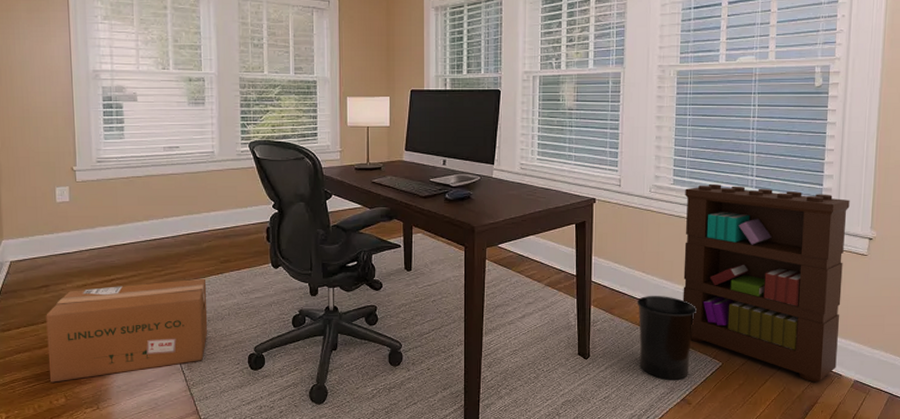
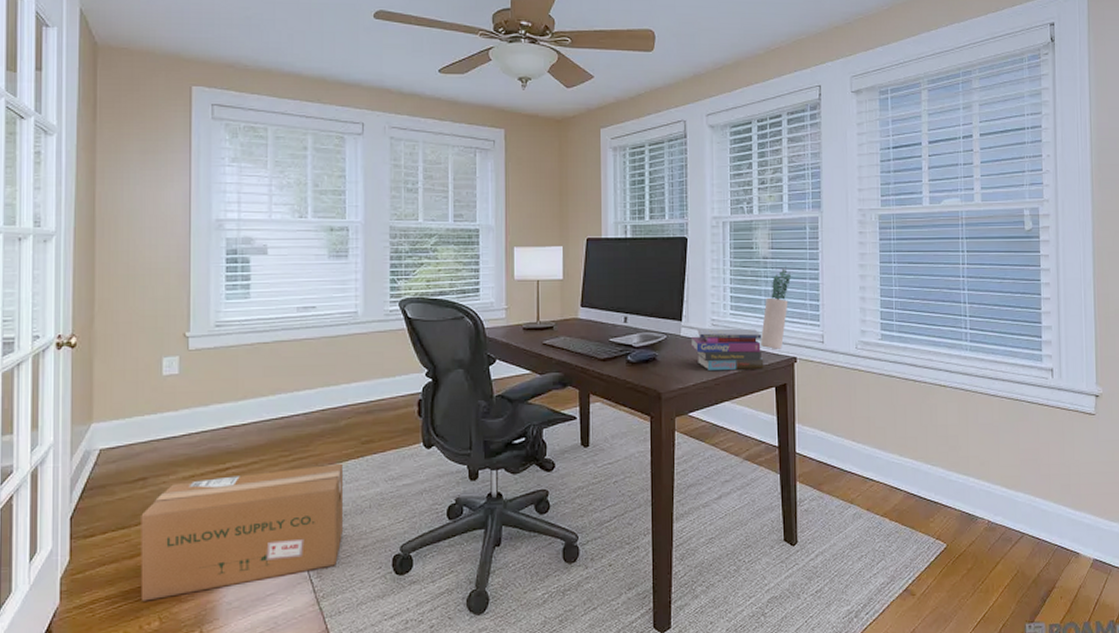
books: none [501,172,566,208] -> present [690,328,764,370]
vase: none [563,117,594,191] -> present [760,266,792,349]
waste bin: present [637,296,698,380] -> none [848,467,916,567]
bookshelf: present [683,183,850,383] -> none [894,338,1073,564]

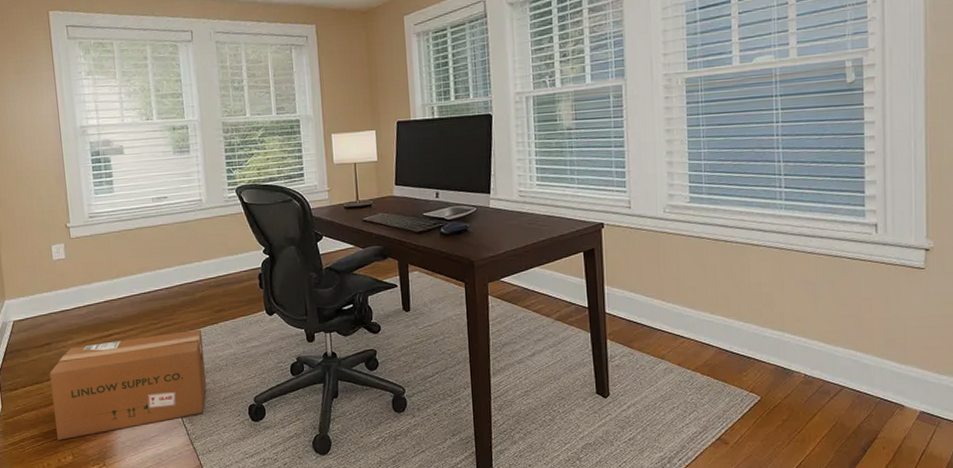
books: present [690,328,764,370] -> none [499,198,572,239]
vase: present [760,266,792,349] -> none [567,135,597,216]

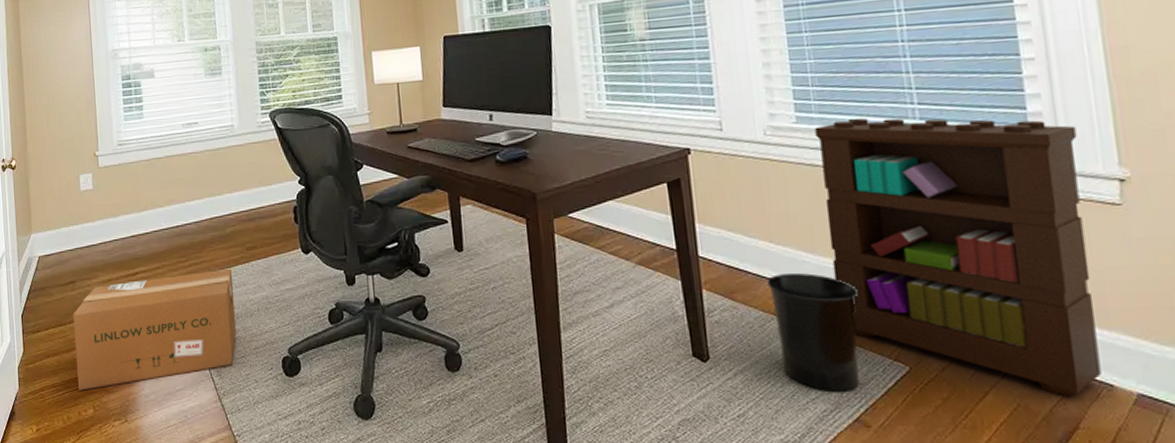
waste bin: none [658,325,728,418] -> present [766,273,860,392]
bookshelf: none [704,198,899,415] -> present [815,117,1102,397]

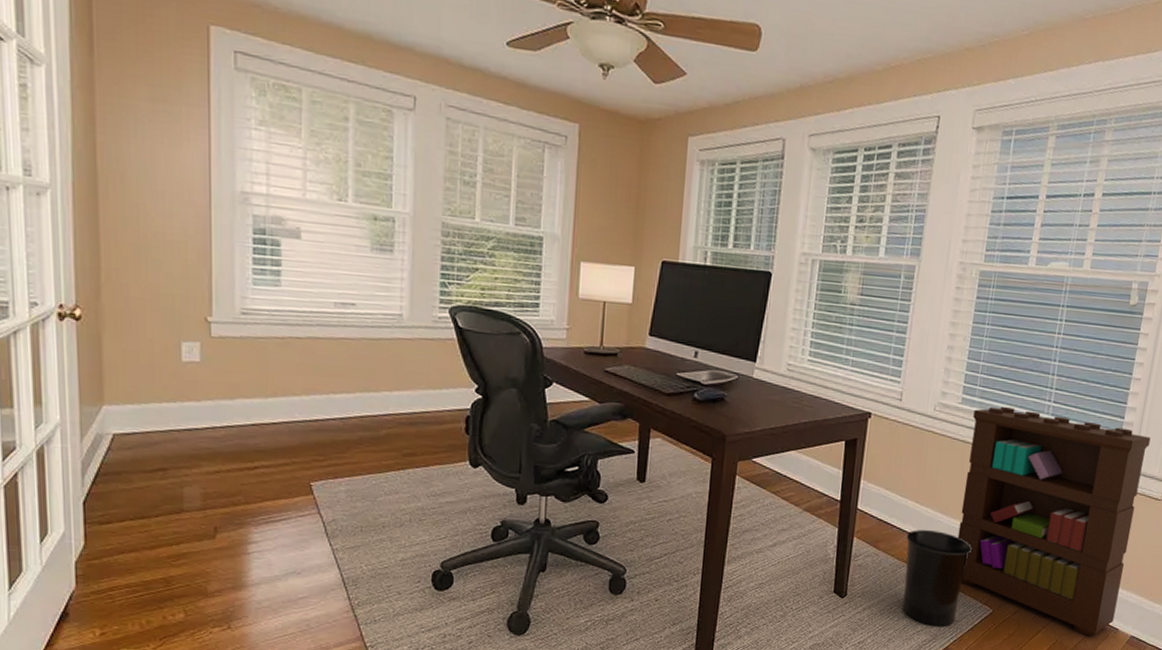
box: present [73,268,237,391] -> none [161,473,383,593]

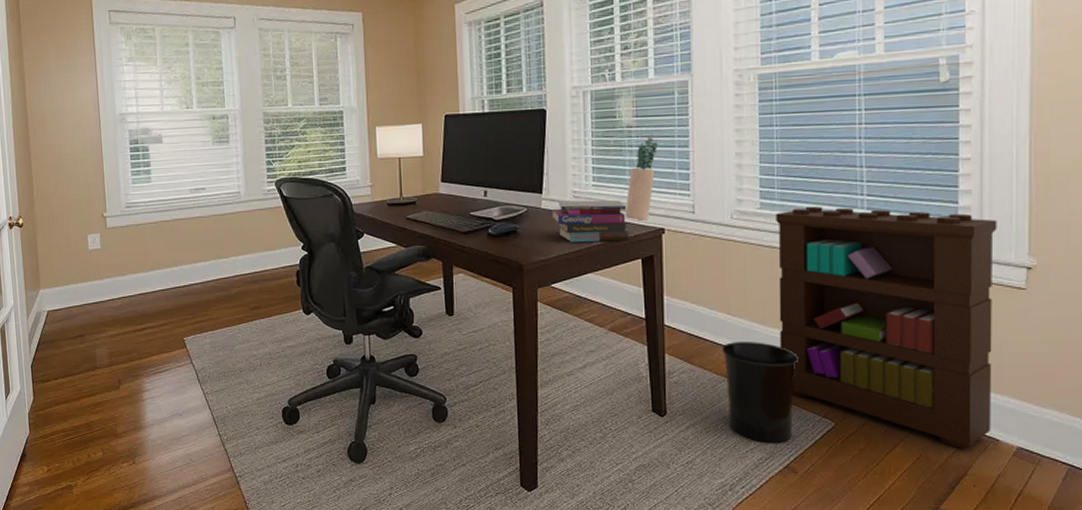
books: none [762,372,839,421] -> present [551,200,629,242]
vase: none [835,315,879,403] -> present [624,134,659,220]

